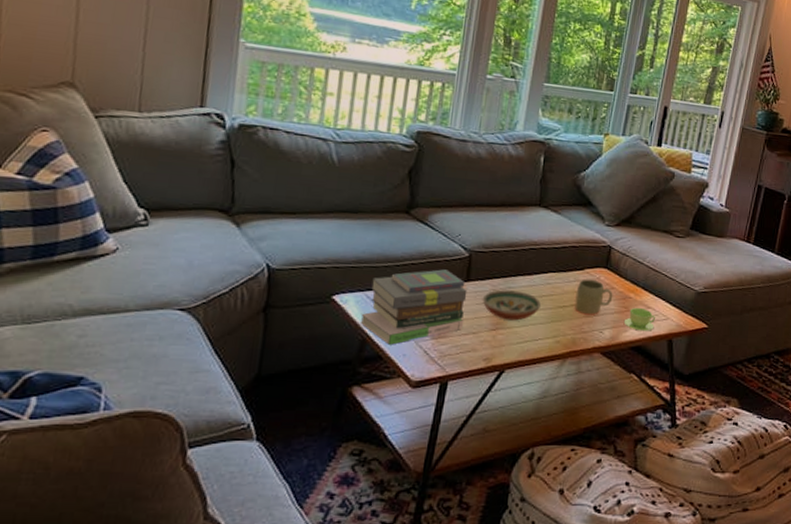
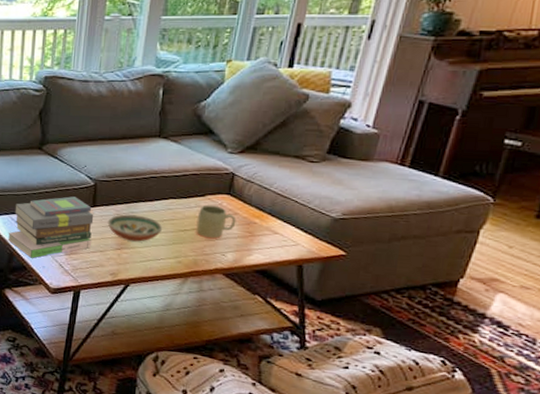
teacup: present [623,307,655,331] -> none [247,232,283,256]

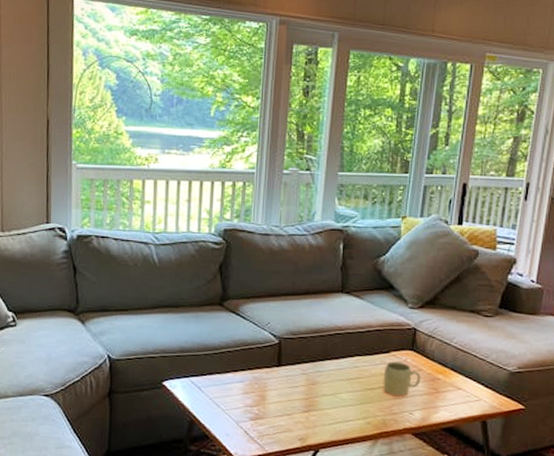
books: present [7,196,94,258] -> none [187,356,280,426]
decorative bowl: present [107,214,163,242] -> none [293,374,350,403]

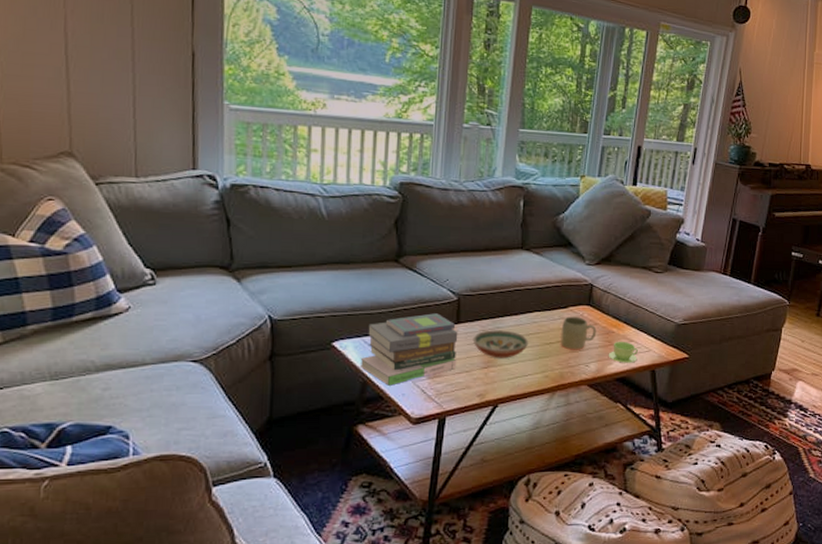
books: none [187,356,280,426] -> present [359,313,458,386]
decorative bowl: none [293,374,350,403] -> present [472,330,529,358]
teacup: none [433,388,467,413] -> present [608,341,638,363]

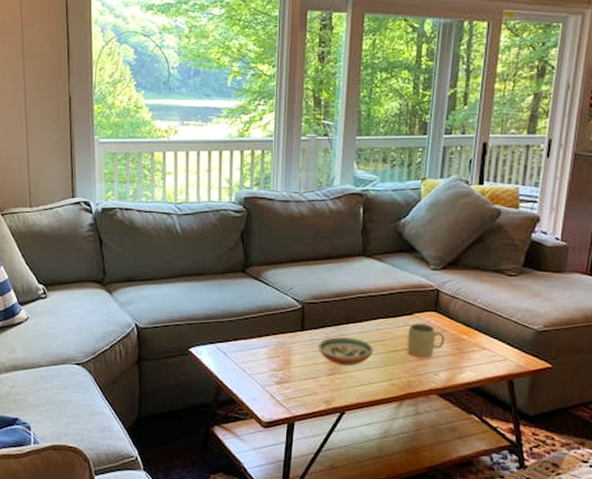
books: present [359,313,458,386] -> none [214,321,303,390]
teacup: present [608,341,638,363] -> none [459,349,492,372]

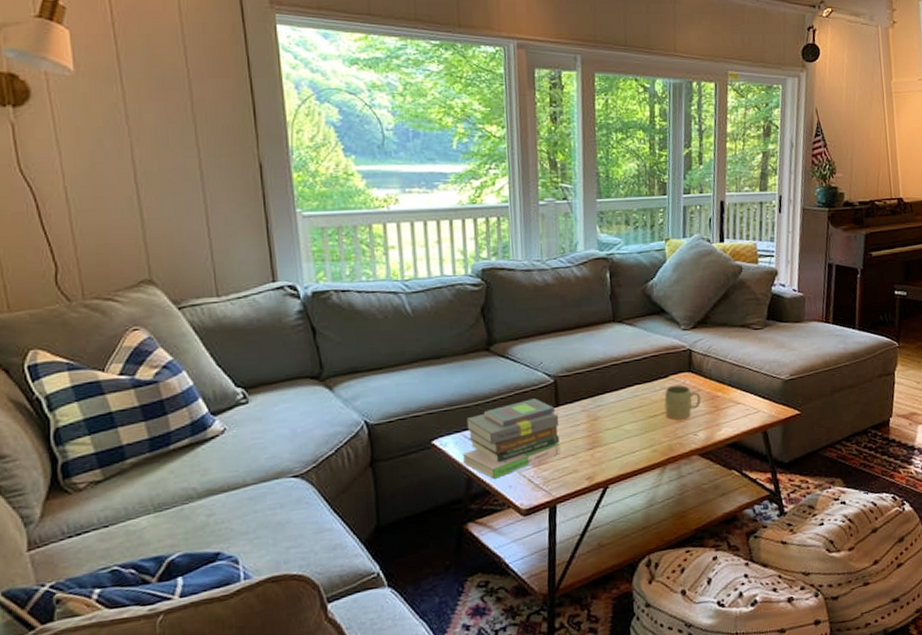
books: none [214,321,303,390] -> present [462,398,562,479]
decorative bowl: present [317,337,374,366] -> none [574,407,633,438]

